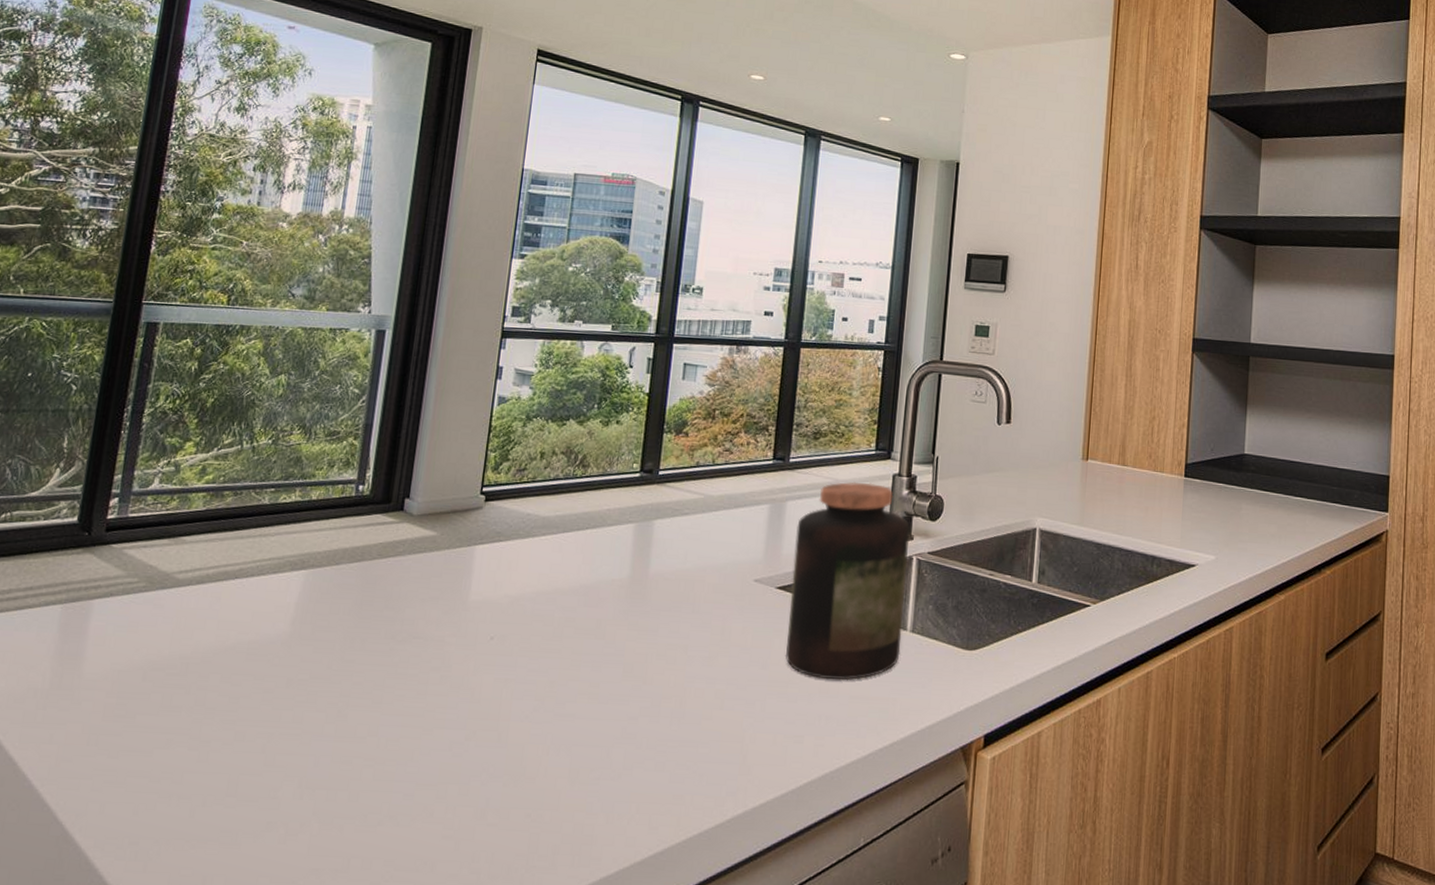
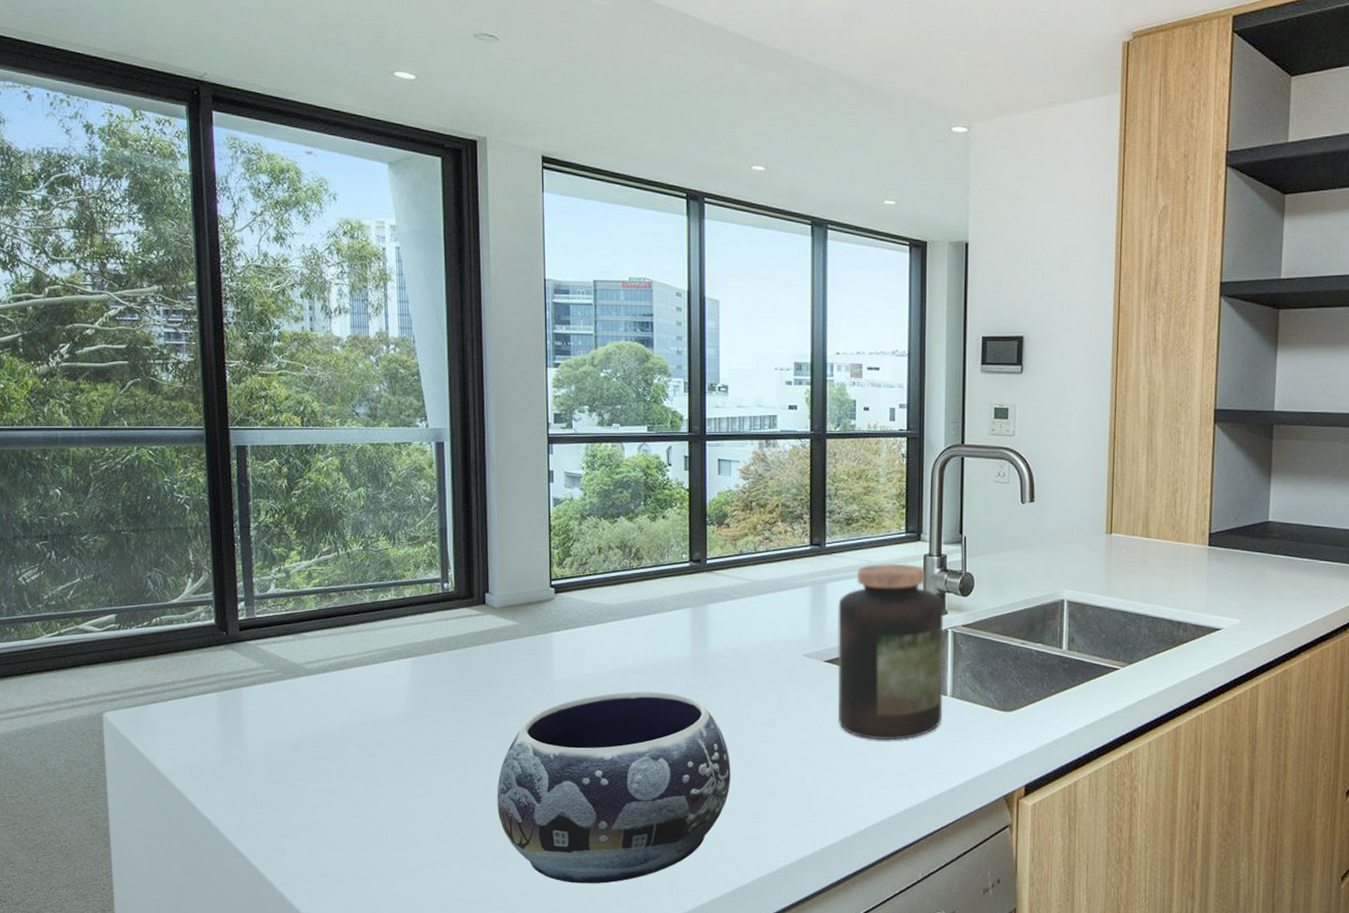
decorative bowl: none [378,616,660,850] -> present [497,691,731,884]

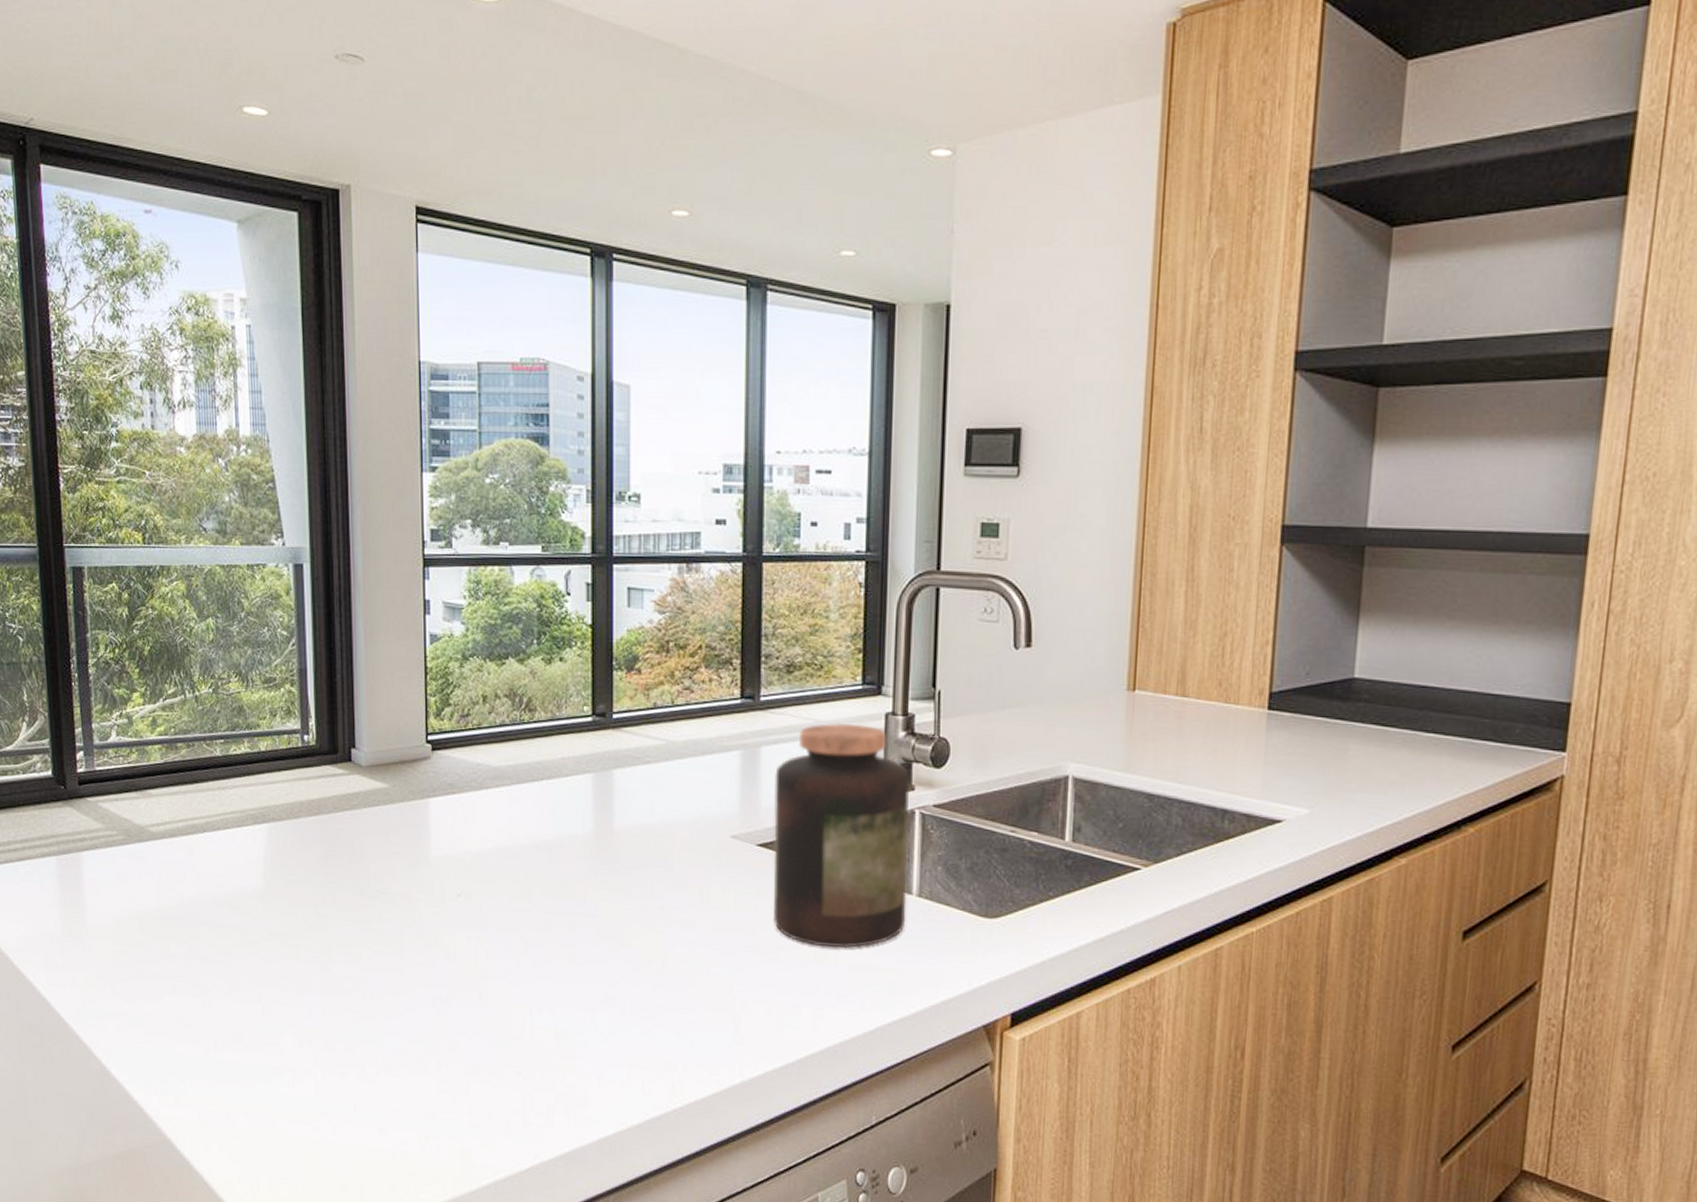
decorative bowl: present [497,691,731,884] -> none [365,873,641,1104]

